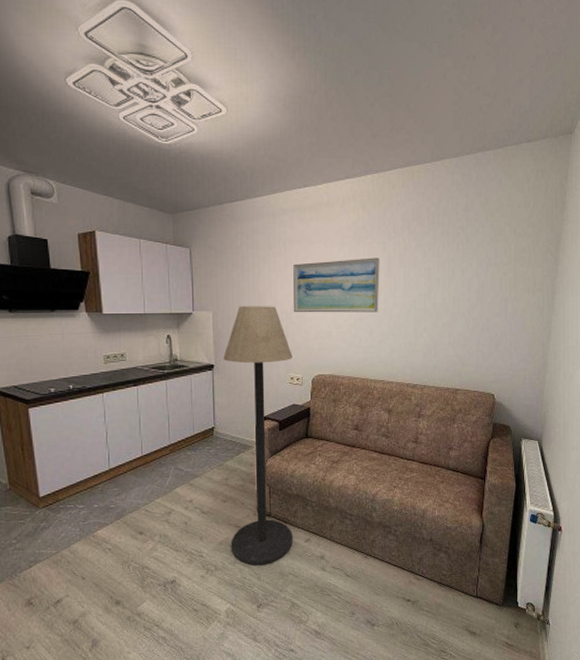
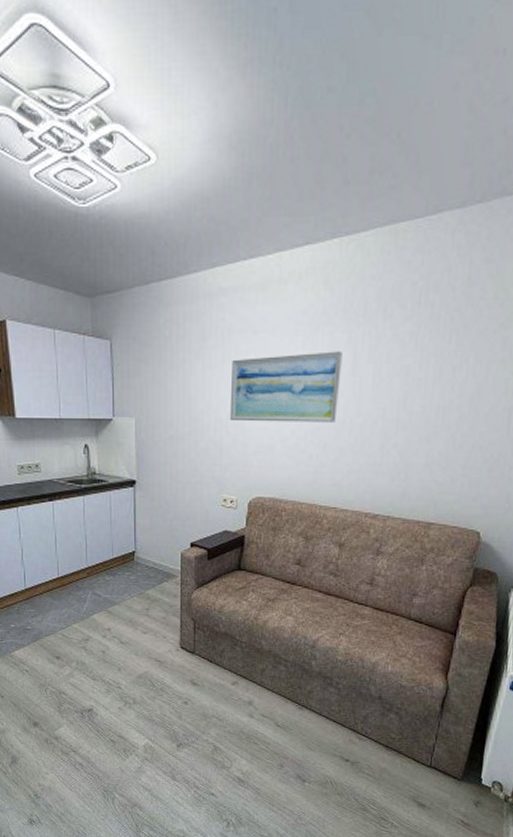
floor lamp: present [223,306,293,566] -> none [147,412,227,704]

